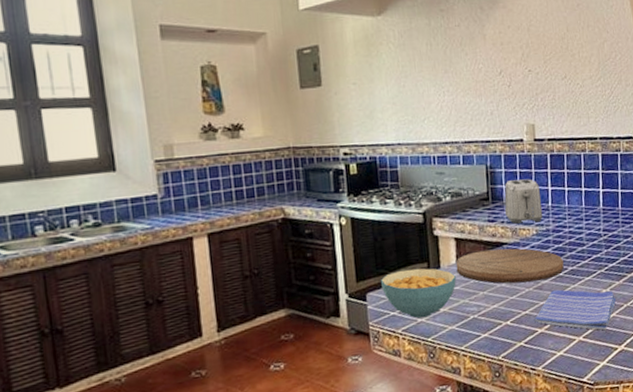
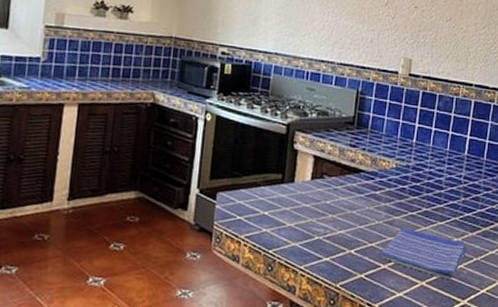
cereal bowl: present [380,268,457,319] -> none [232,176,309,229]
cutting board: present [456,248,564,284] -> none [309,173,419,216]
toaster: present [504,179,543,224] -> none [367,109,407,157]

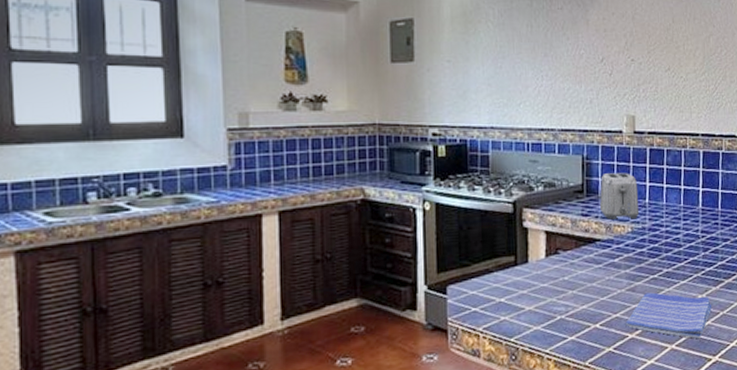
toaster: none [367,109,407,157] -> present [599,173,640,220]

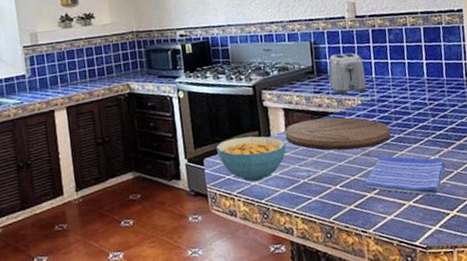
cereal bowl: none [463,261,545,316] -> present [215,136,287,182]
cutting board: none [545,245,659,284] -> present [285,117,390,150]

